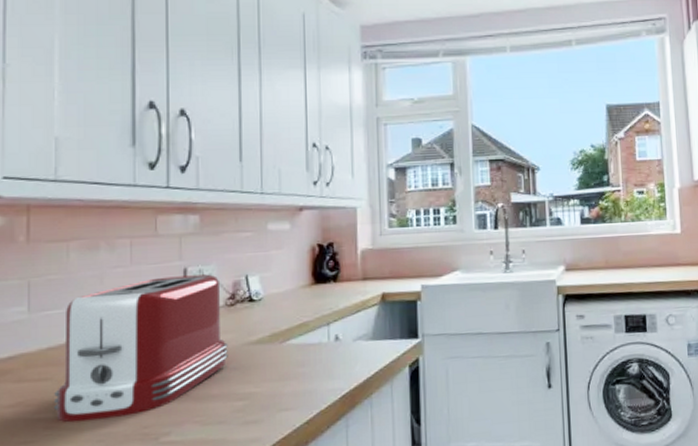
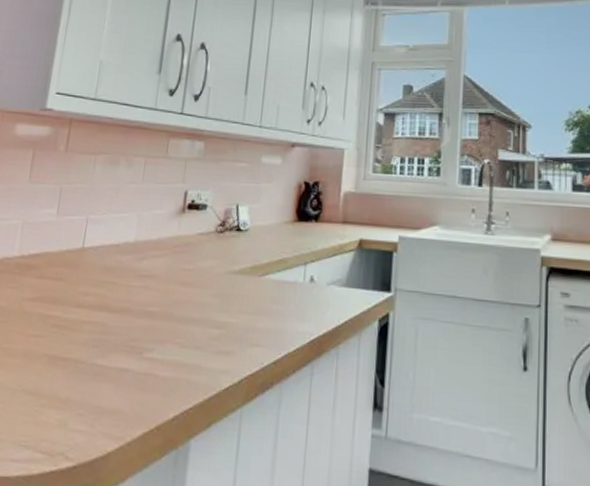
toaster: present [54,274,228,423] -> none [63,197,214,326]

